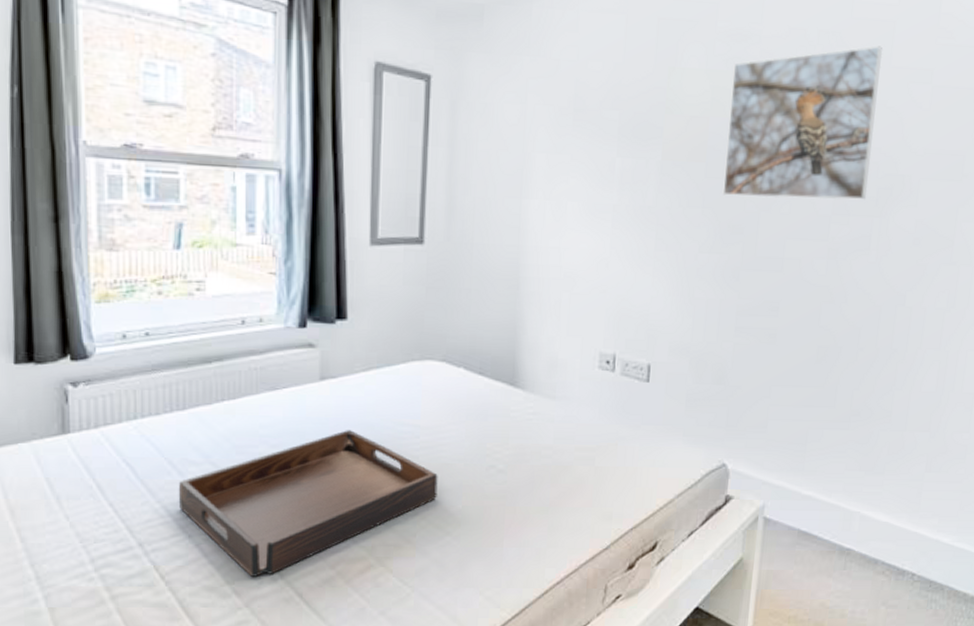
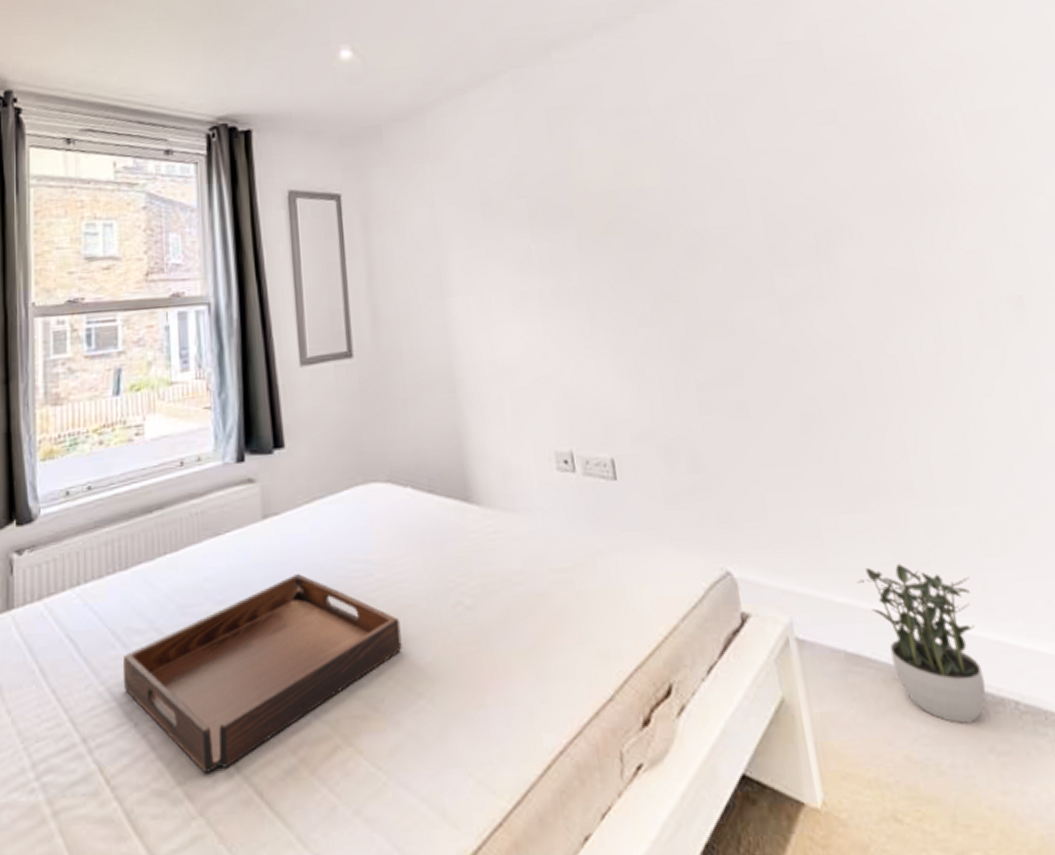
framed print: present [722,46,883,200] -> none [629,97,804,265]
potted plant: none [823,470,911,585] -> present [856,563,986,724]

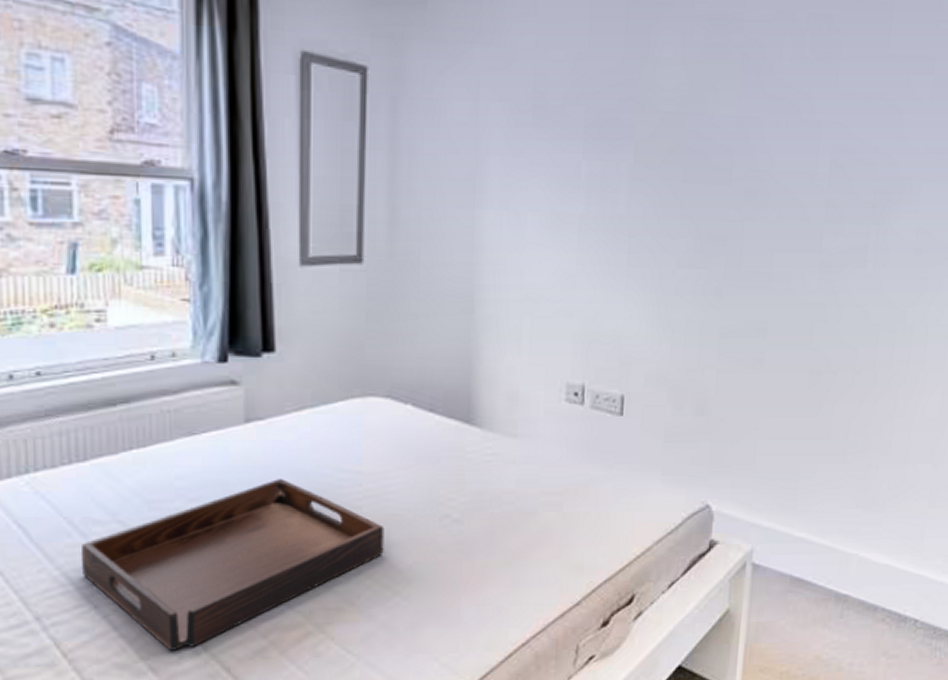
potted plant: present [856,563,986,724] -> none [817,508,913,634]

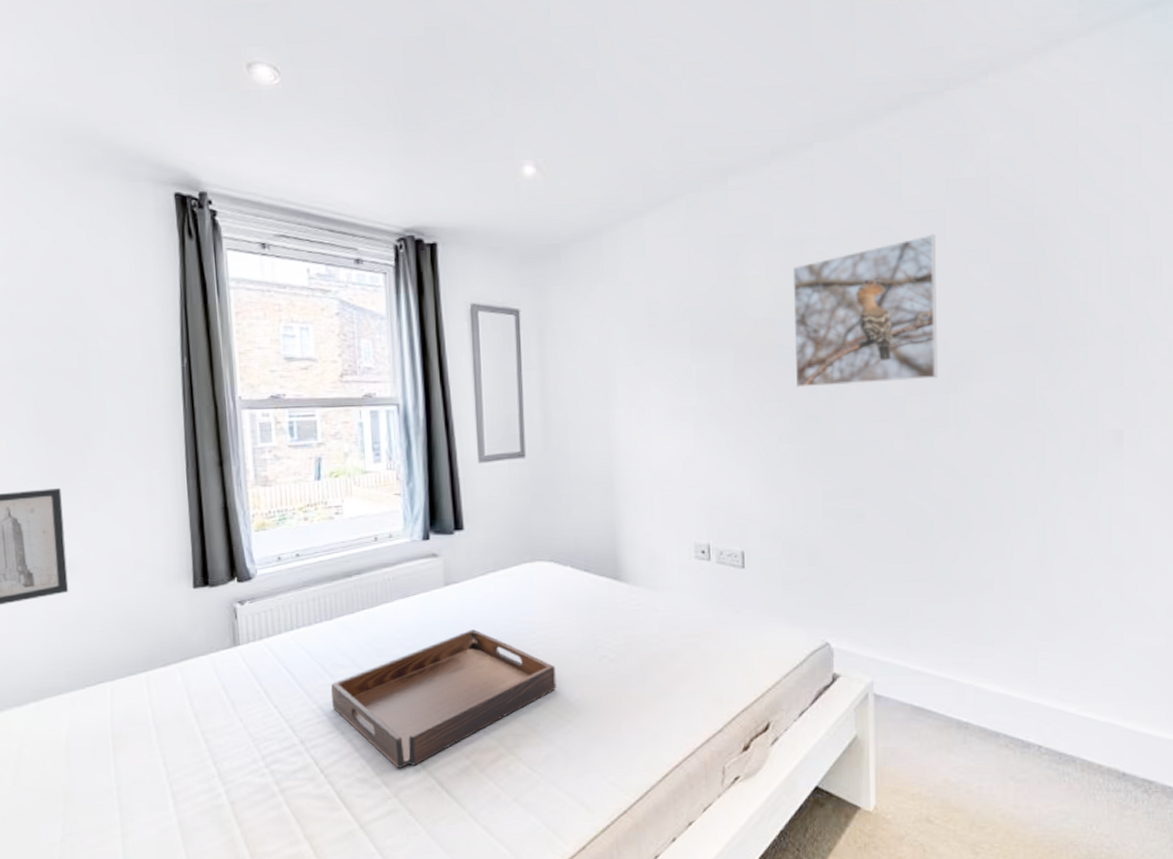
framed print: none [702,31,880,206] -> present [792,234,937,388]

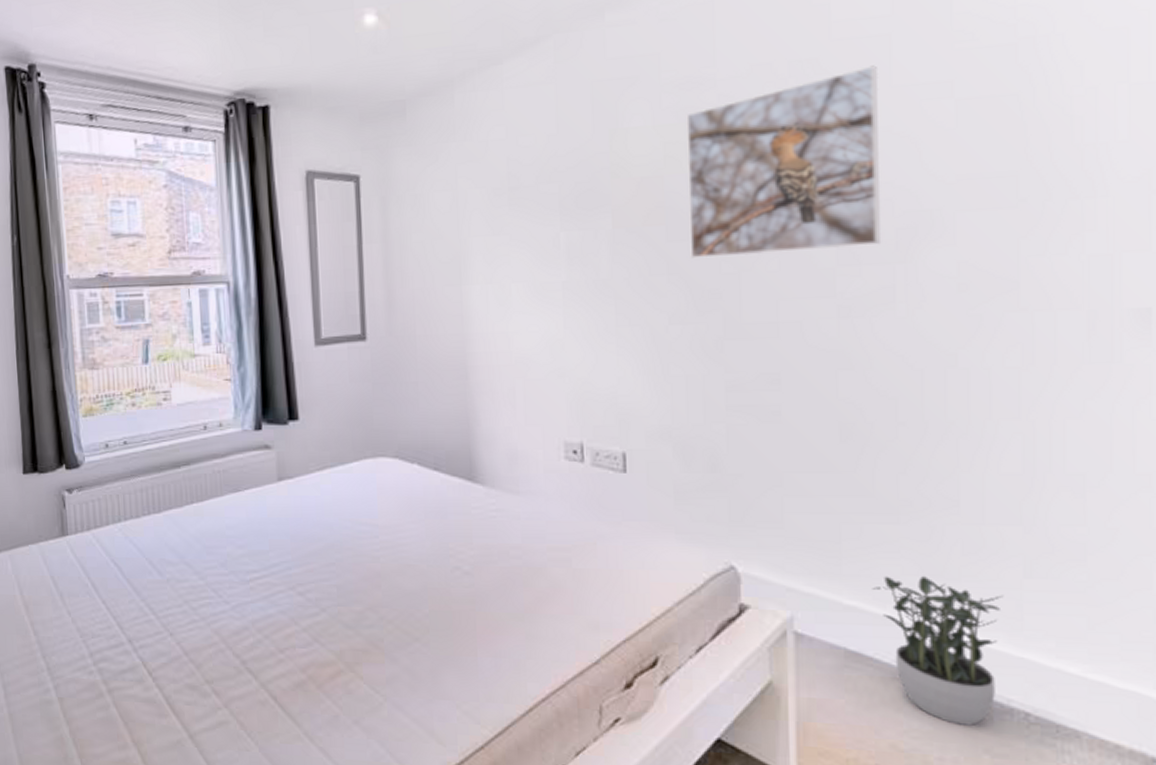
serving tray: present [330,629,557,768] -> none [158,530,402,677]
potted plant: none [931,642,1024,759] -> present [872,575,1004,726]

